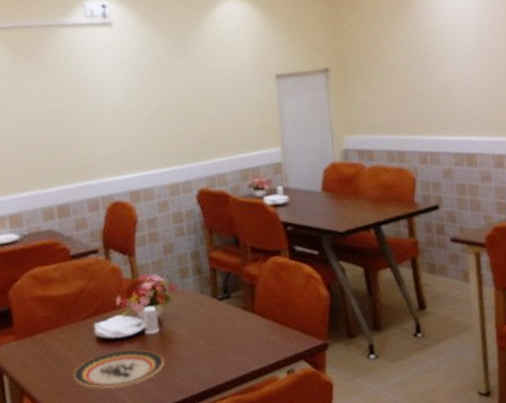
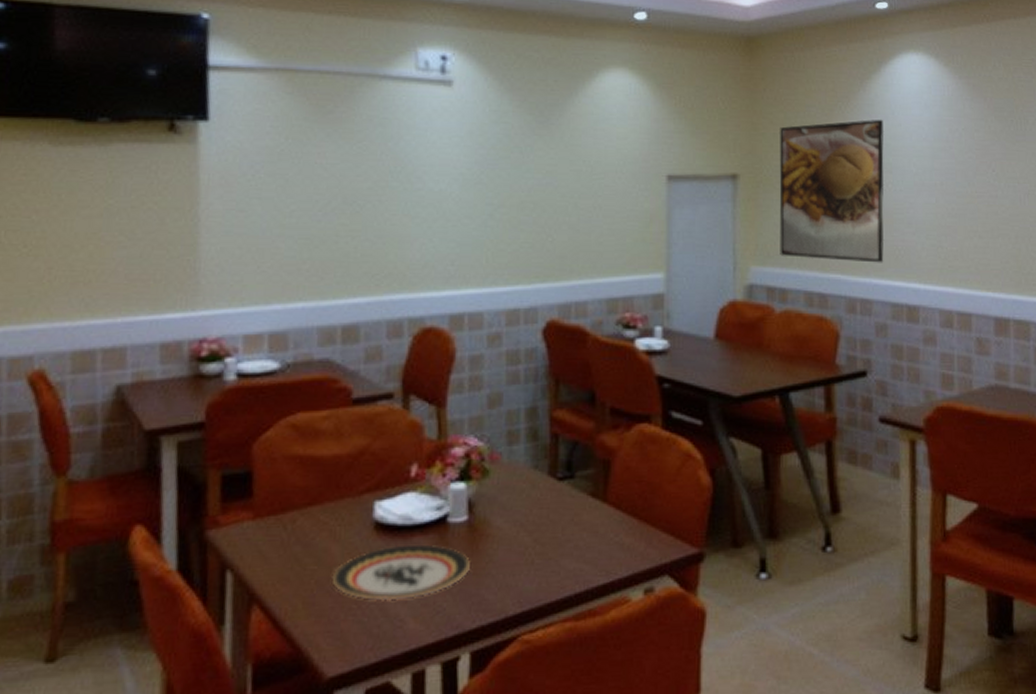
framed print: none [358,13,446,126] -> present [779,119,884,263]

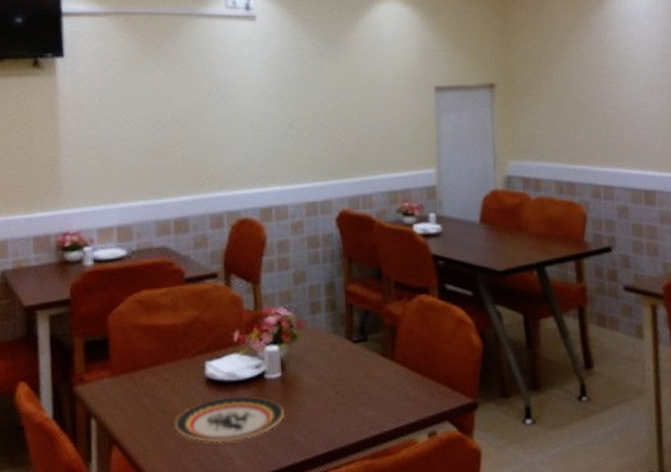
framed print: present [779,119,884,263] -> none [529,32,623,155]

